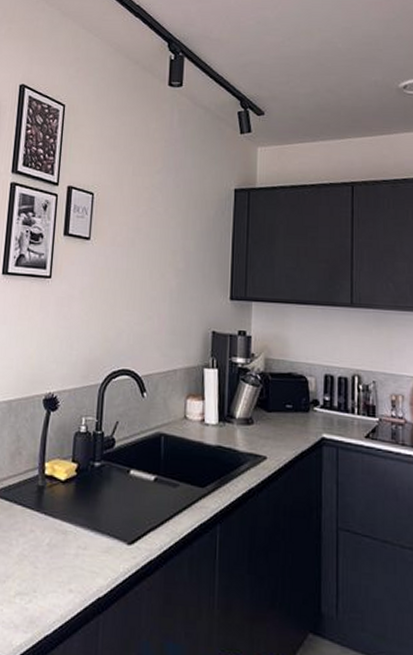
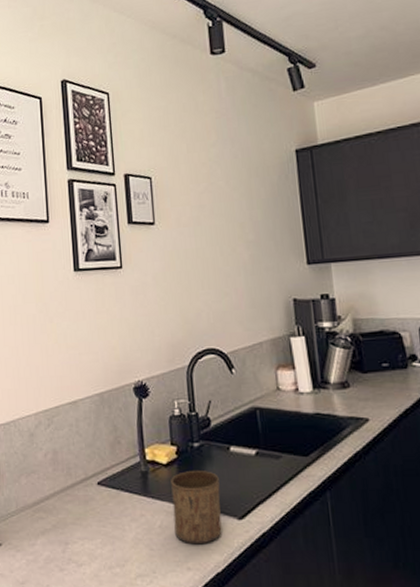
cup: none [62,490,115,567] -> present [171,471,222,545]

